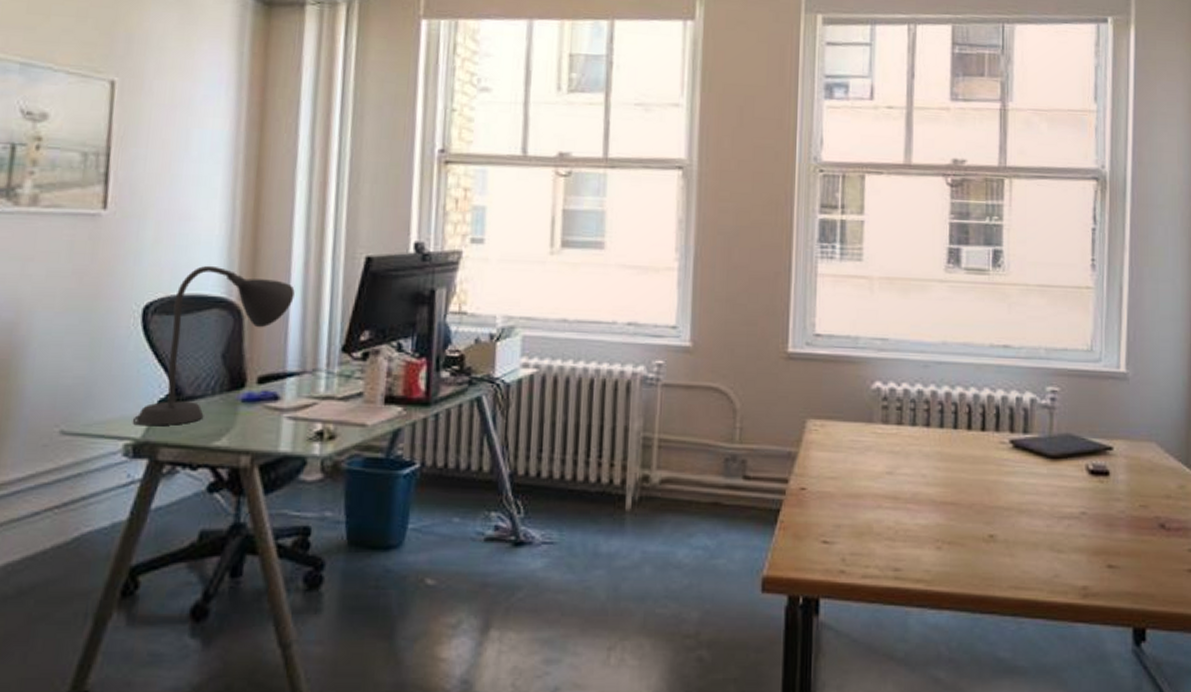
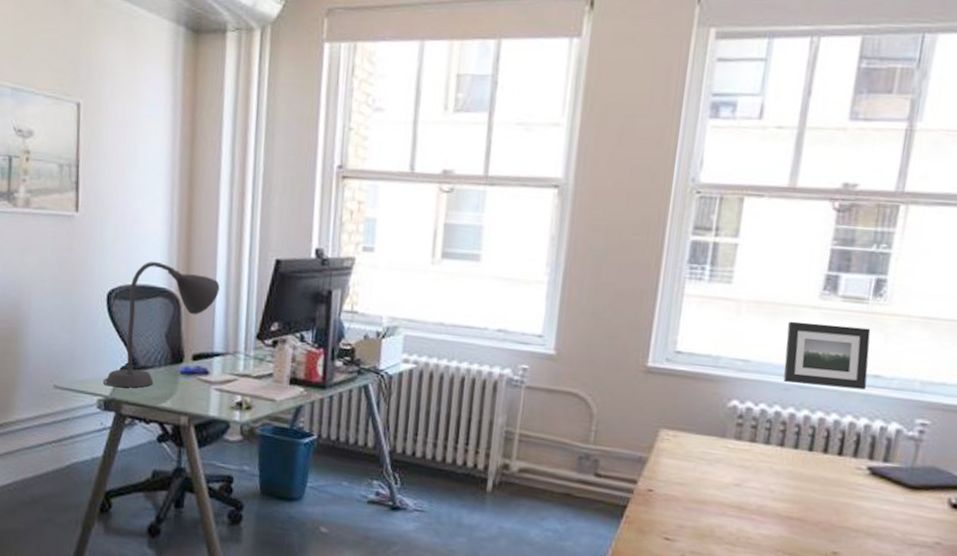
picture frame: none [920,296,999,361] -> present [783,321,871,390]

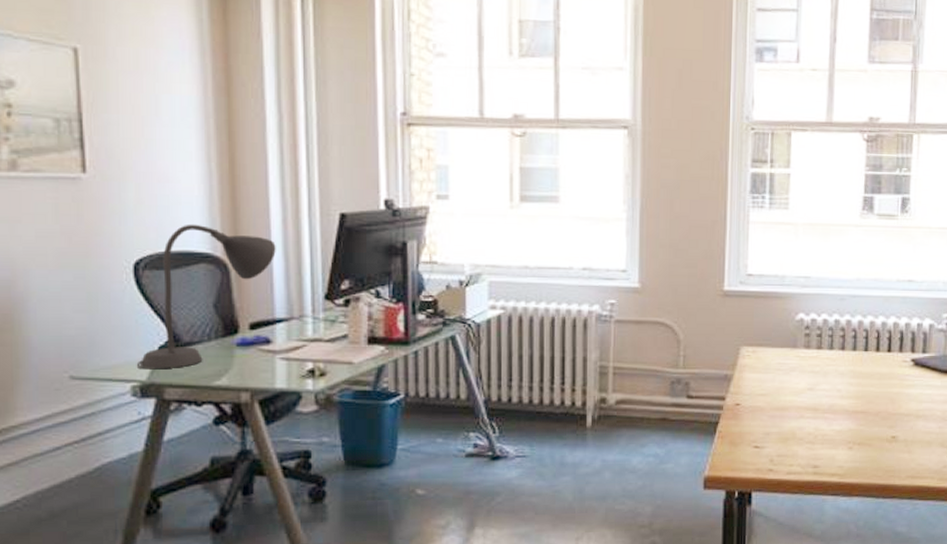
picture frame: present [783,321,871,390] -> none [837,239,904,294]

